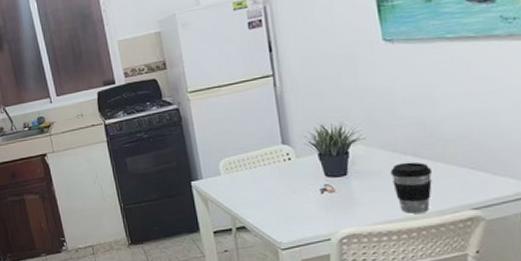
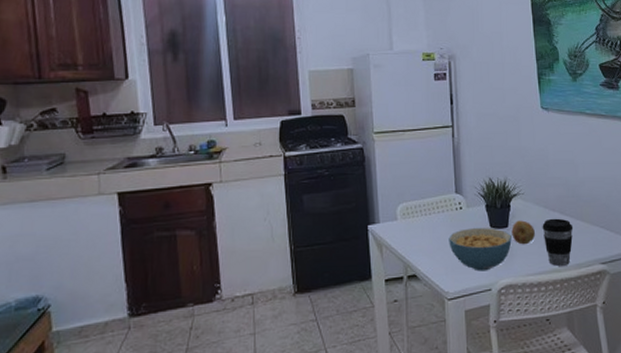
cereal bowl: none [278,177,353,222] -> present [449,228,512,272]
fruit: none [351,167,383,193] -> present [511,220,536,245]

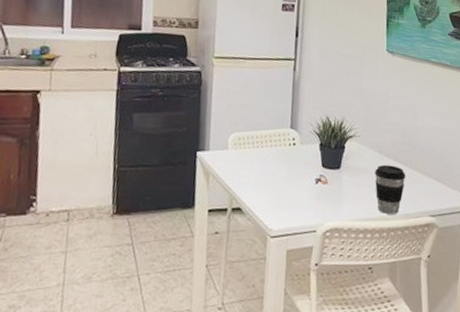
cereal bowl: present [449,228,512,272] -> none [278,166,343,212]
fruit: present [511,220,536,245] -> none [343,163,368,189]

